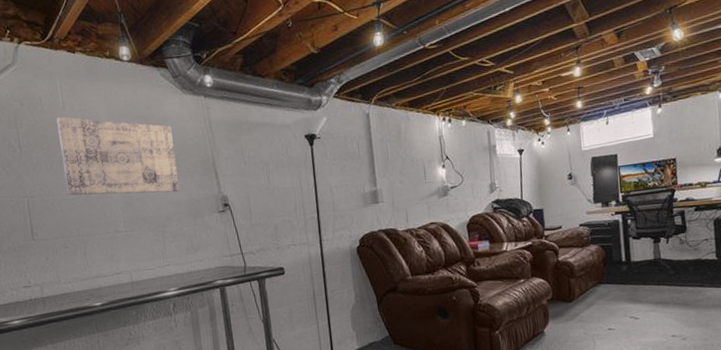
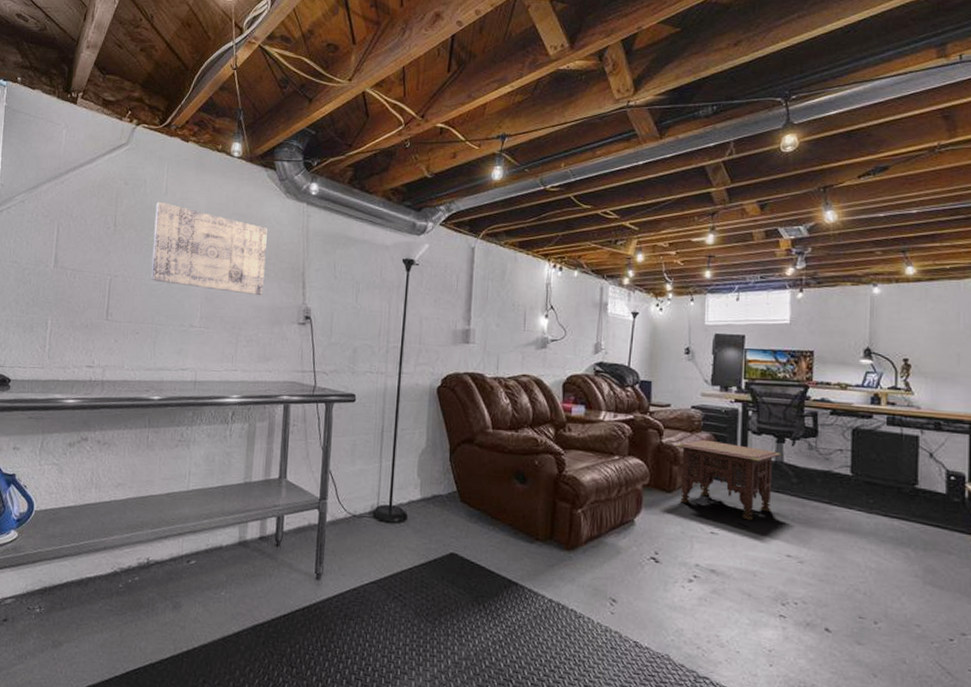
side table: none [569,250,659,313] -> present [674,439,782,521]

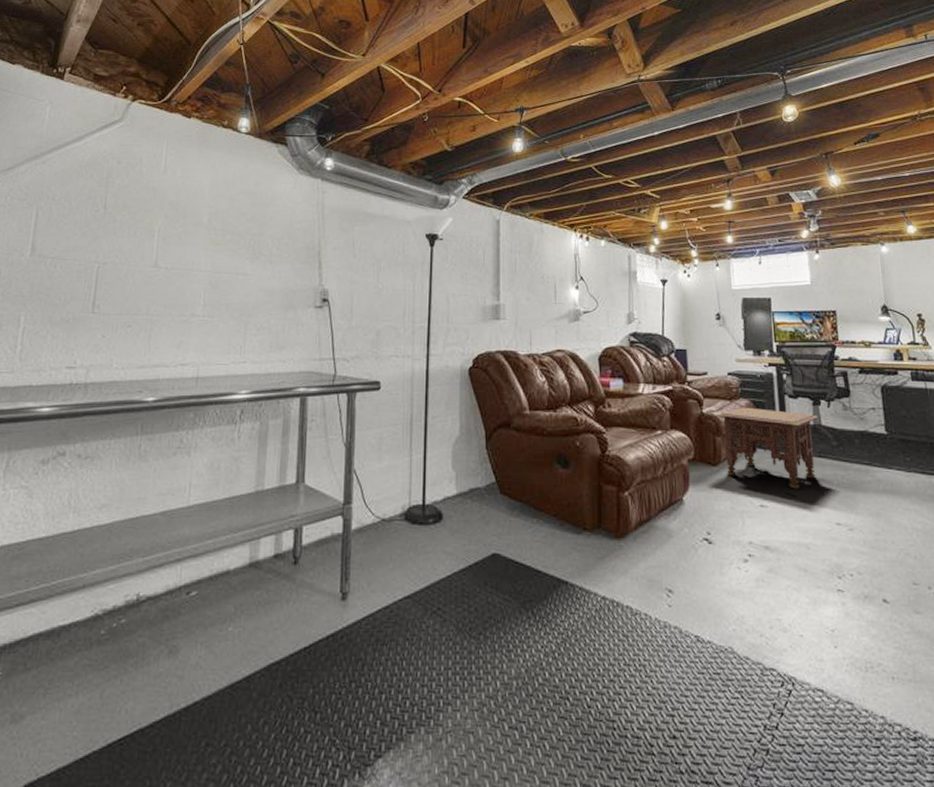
wall art: present [151,201,268,296] -> none [146,180,279,279]

